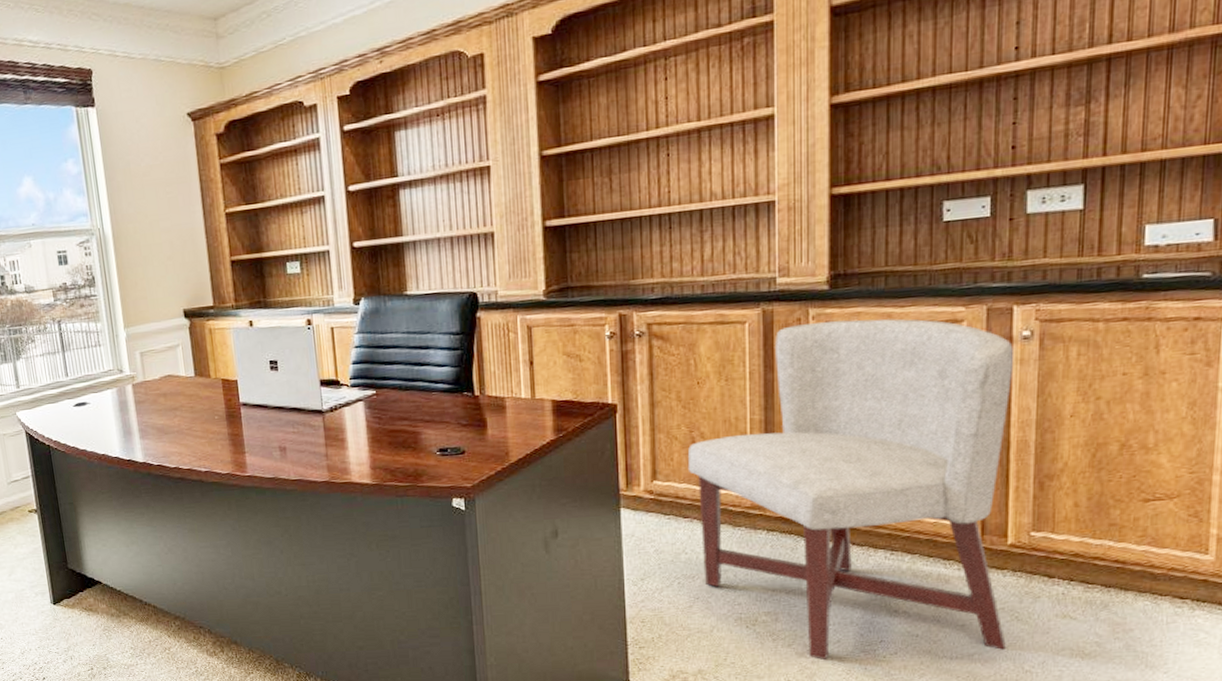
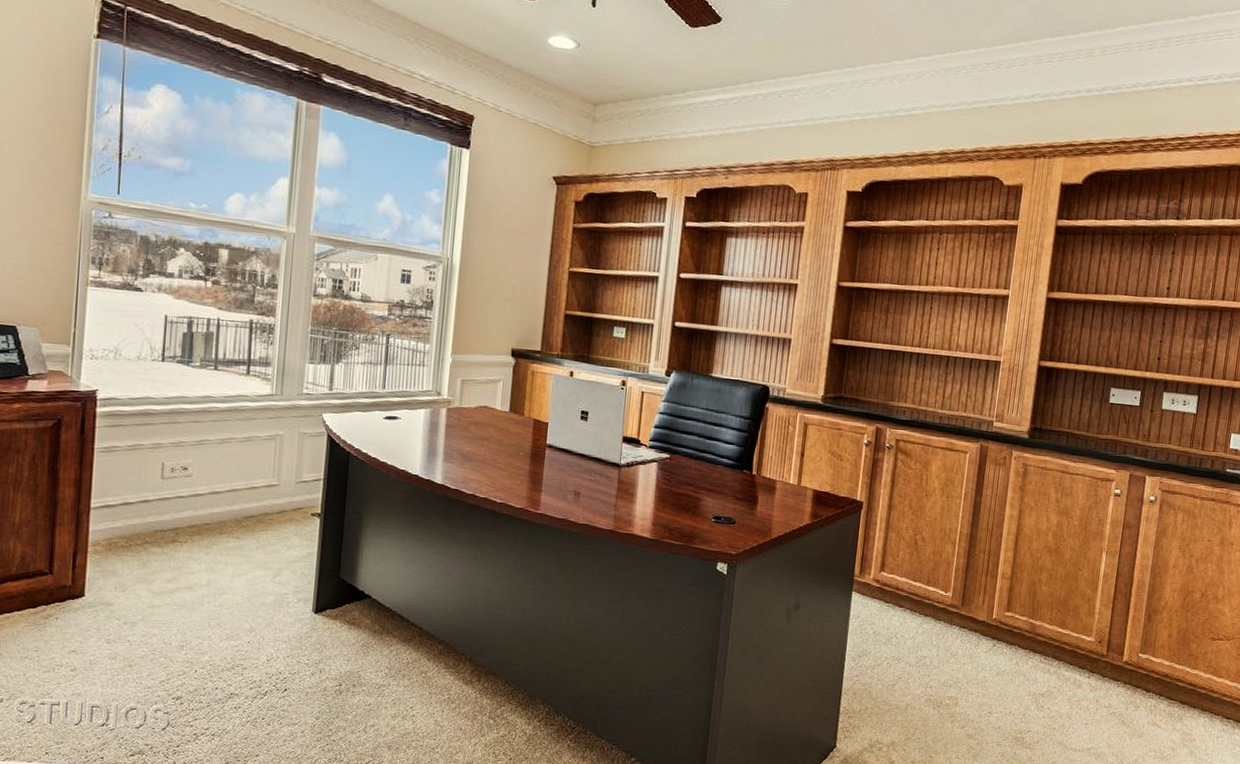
chair: present [687,319,1013,660] -> none [908,461,1143,747]

